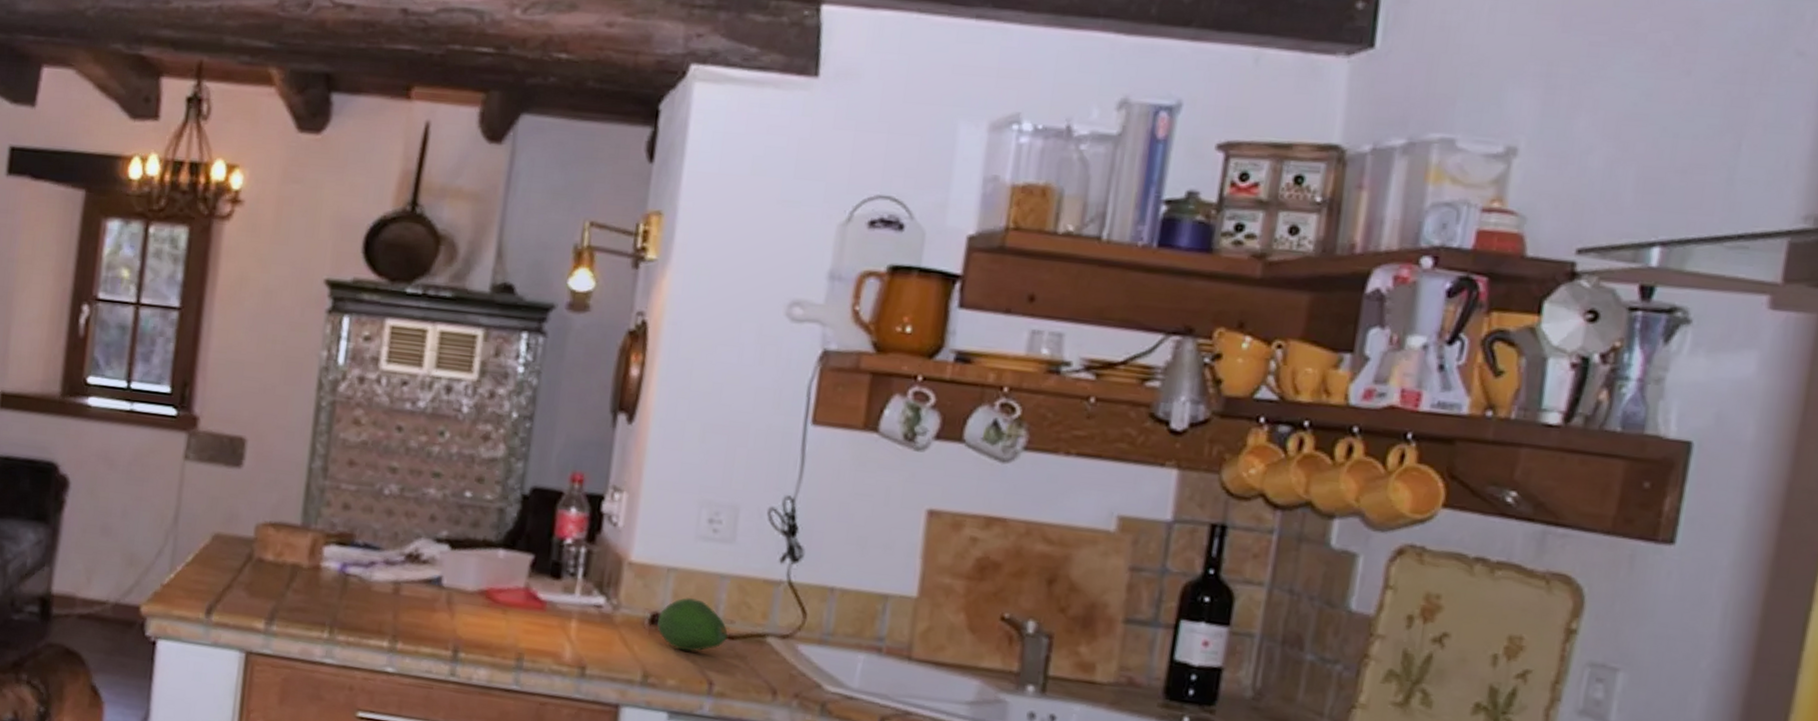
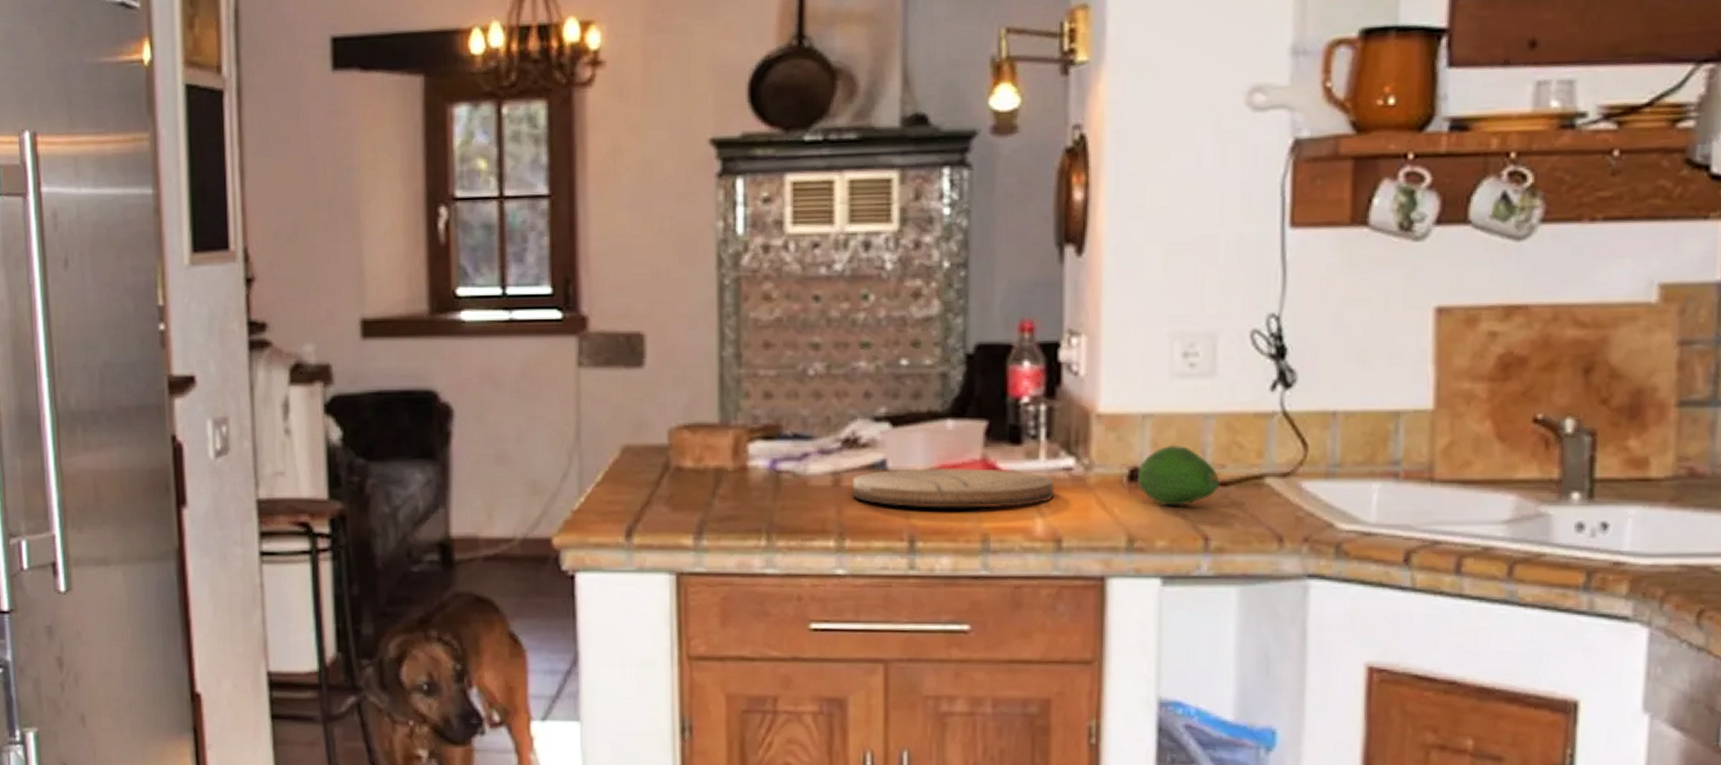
cutting board: none [408,585,586,634] -> present [852,467,1055,509]

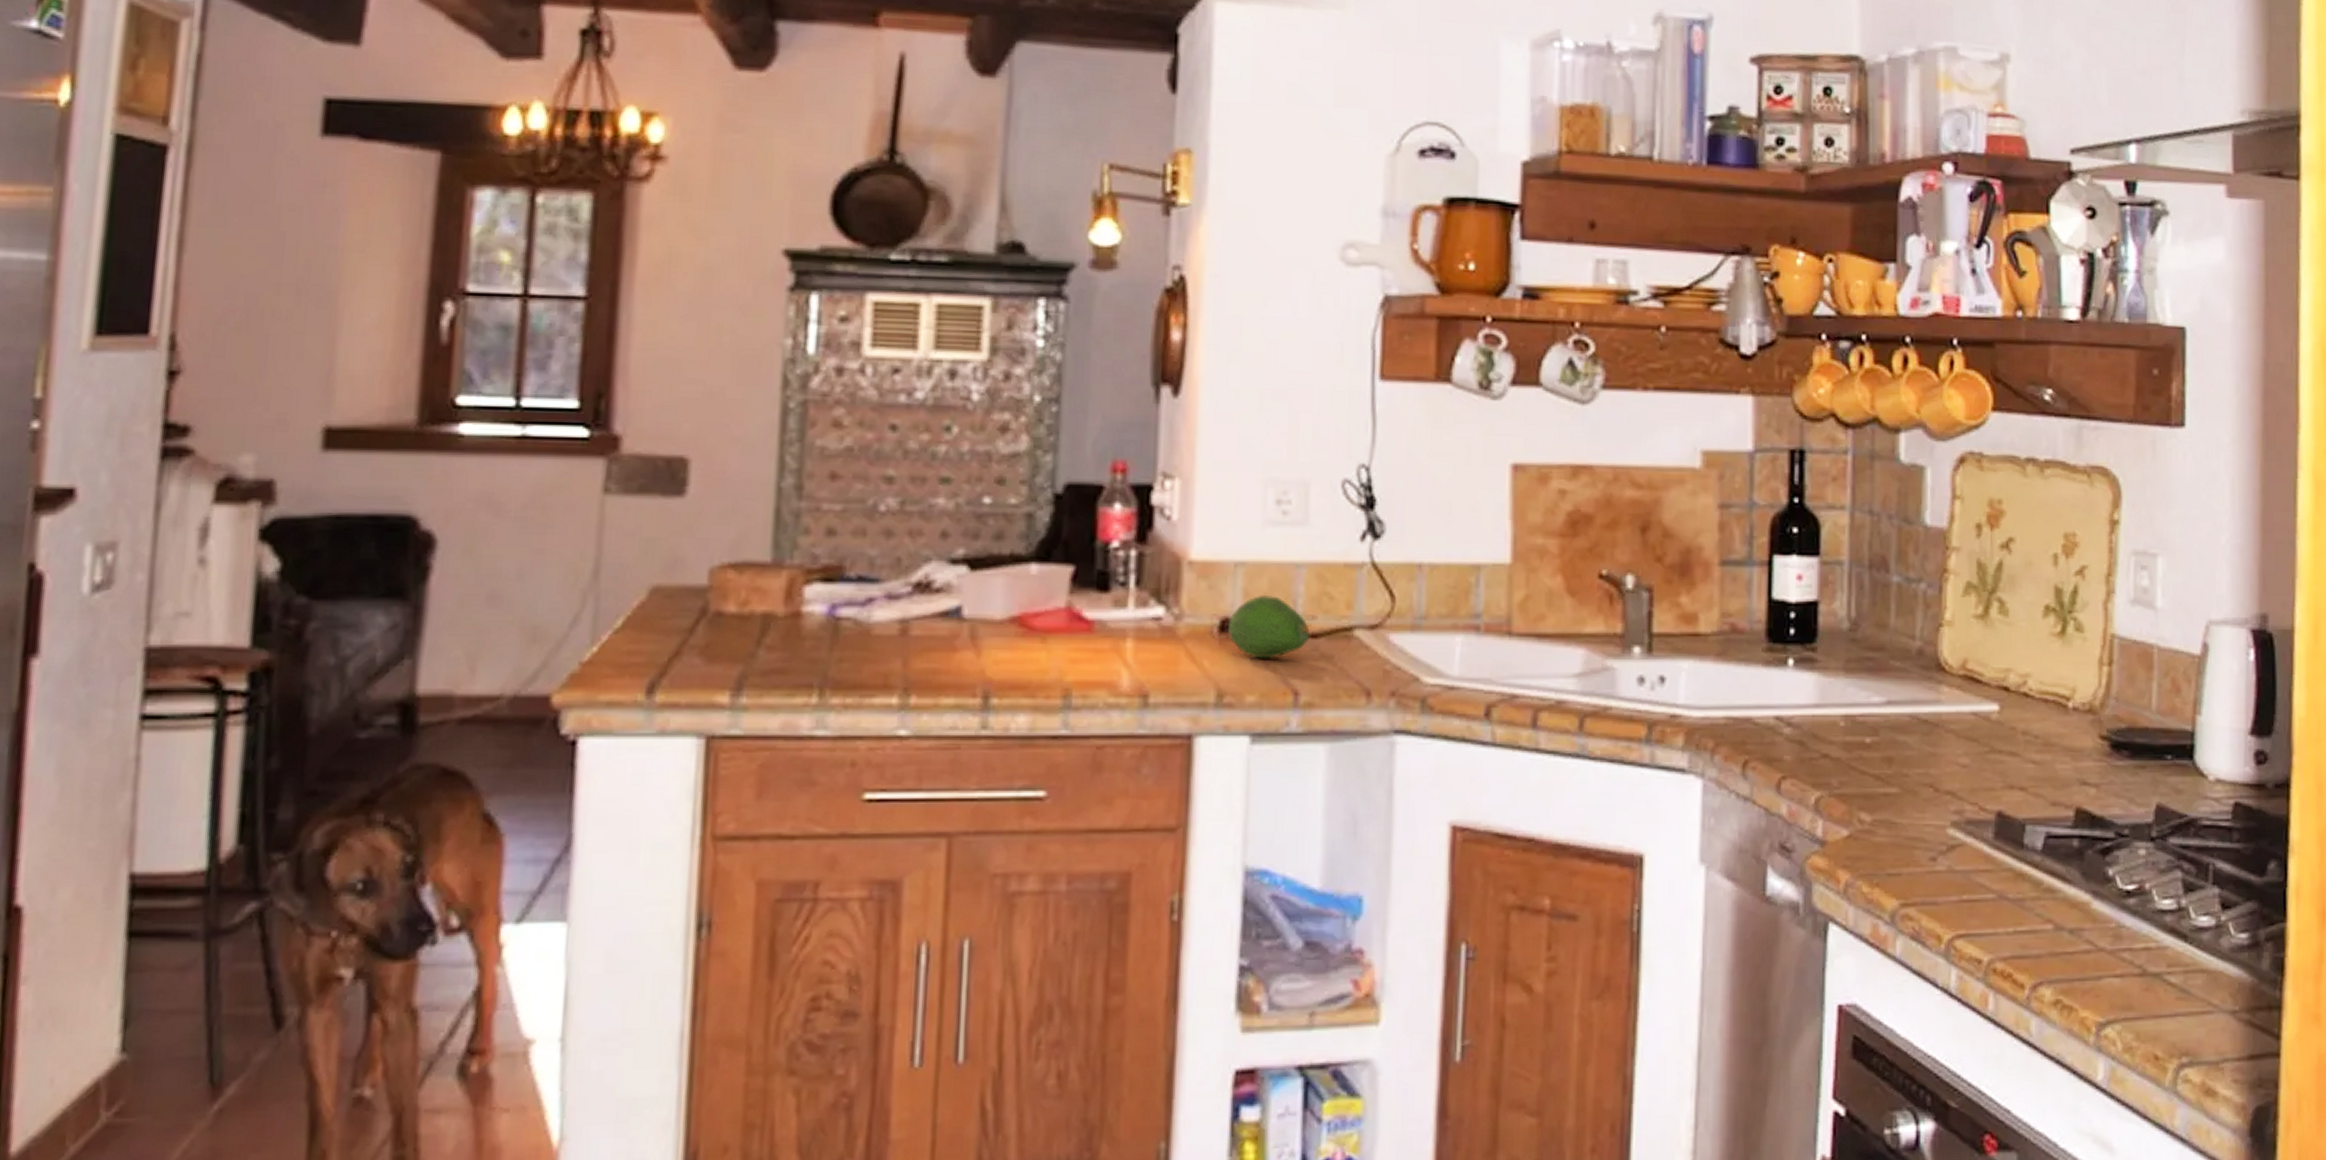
cutting board: present [852,467,1055,509] -> none [921,615,1143,661]

